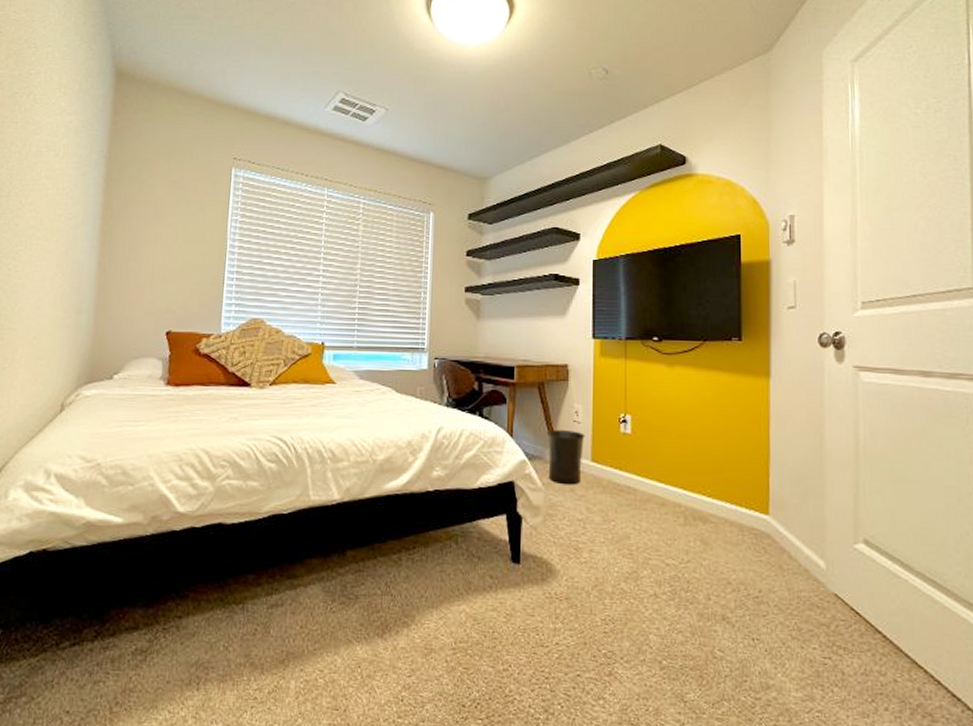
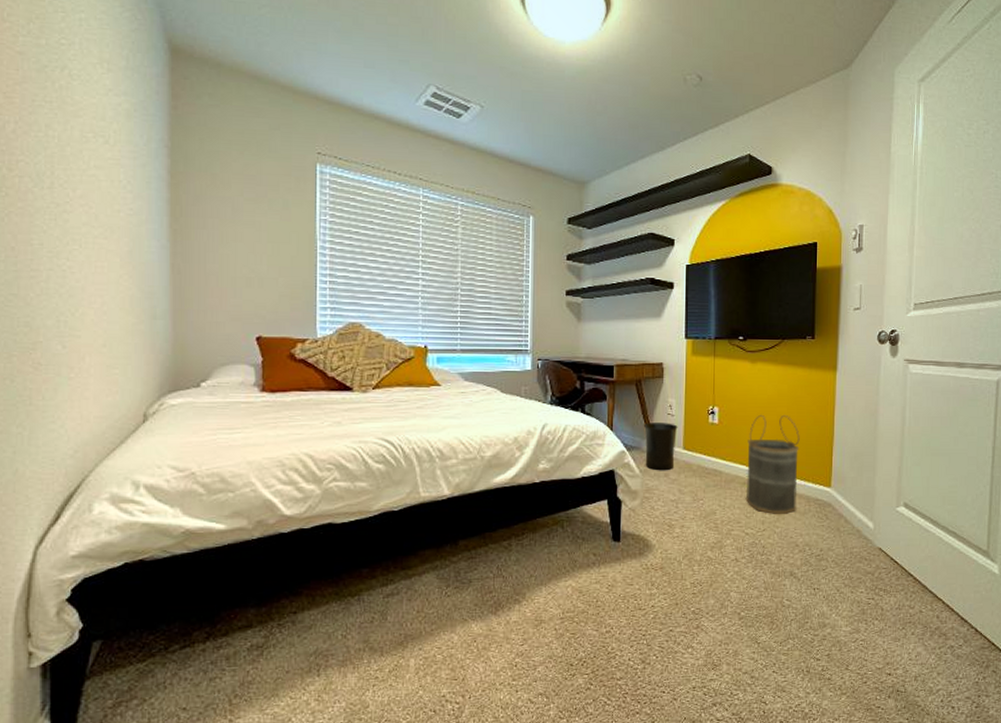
basket: none [665,425,728,544] -> present [745,414,800,514]

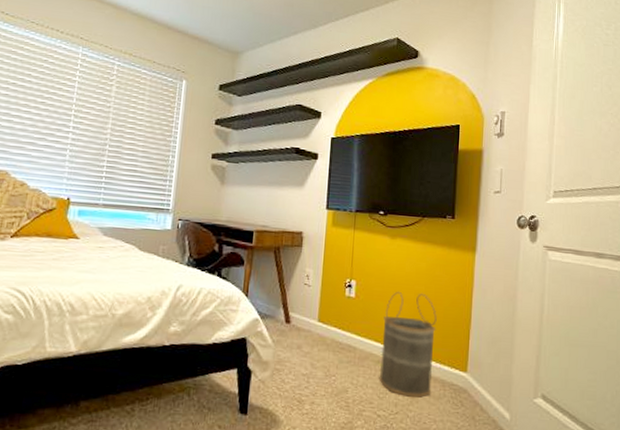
waste bin: present [643,423,678,471] -> none [278,291,314,343]

